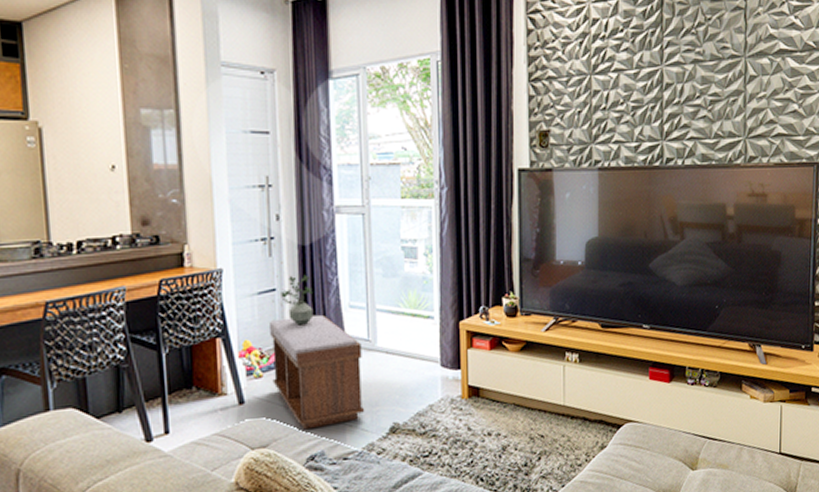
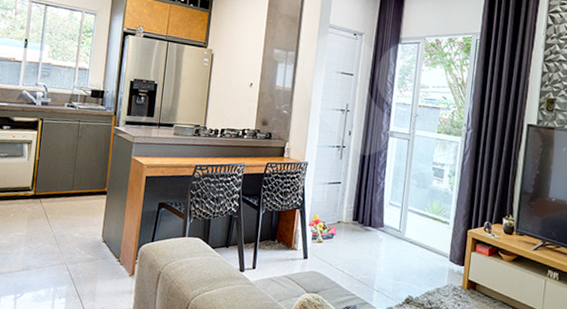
bench: present [268,314,364,430] -> none [328,204,394,288]
potted plant: present [281,274,314,326] -> none [343,174,366,212]

